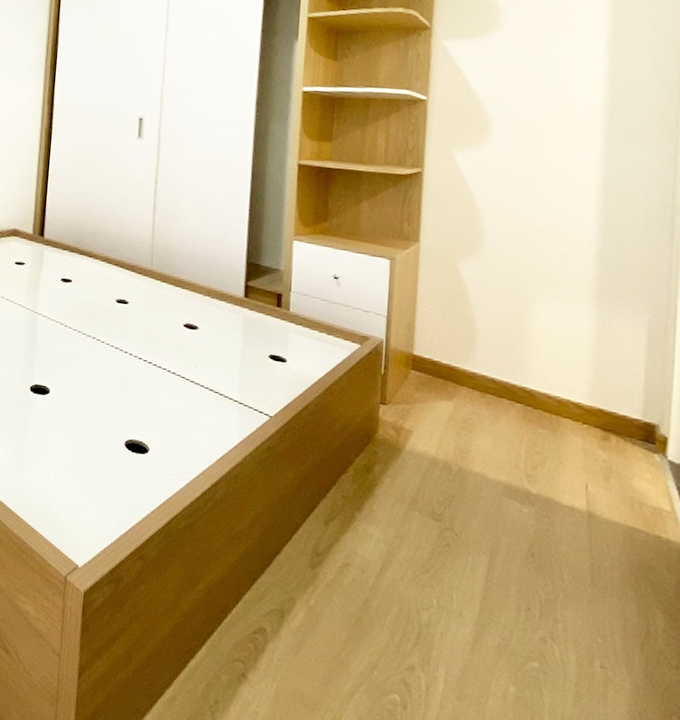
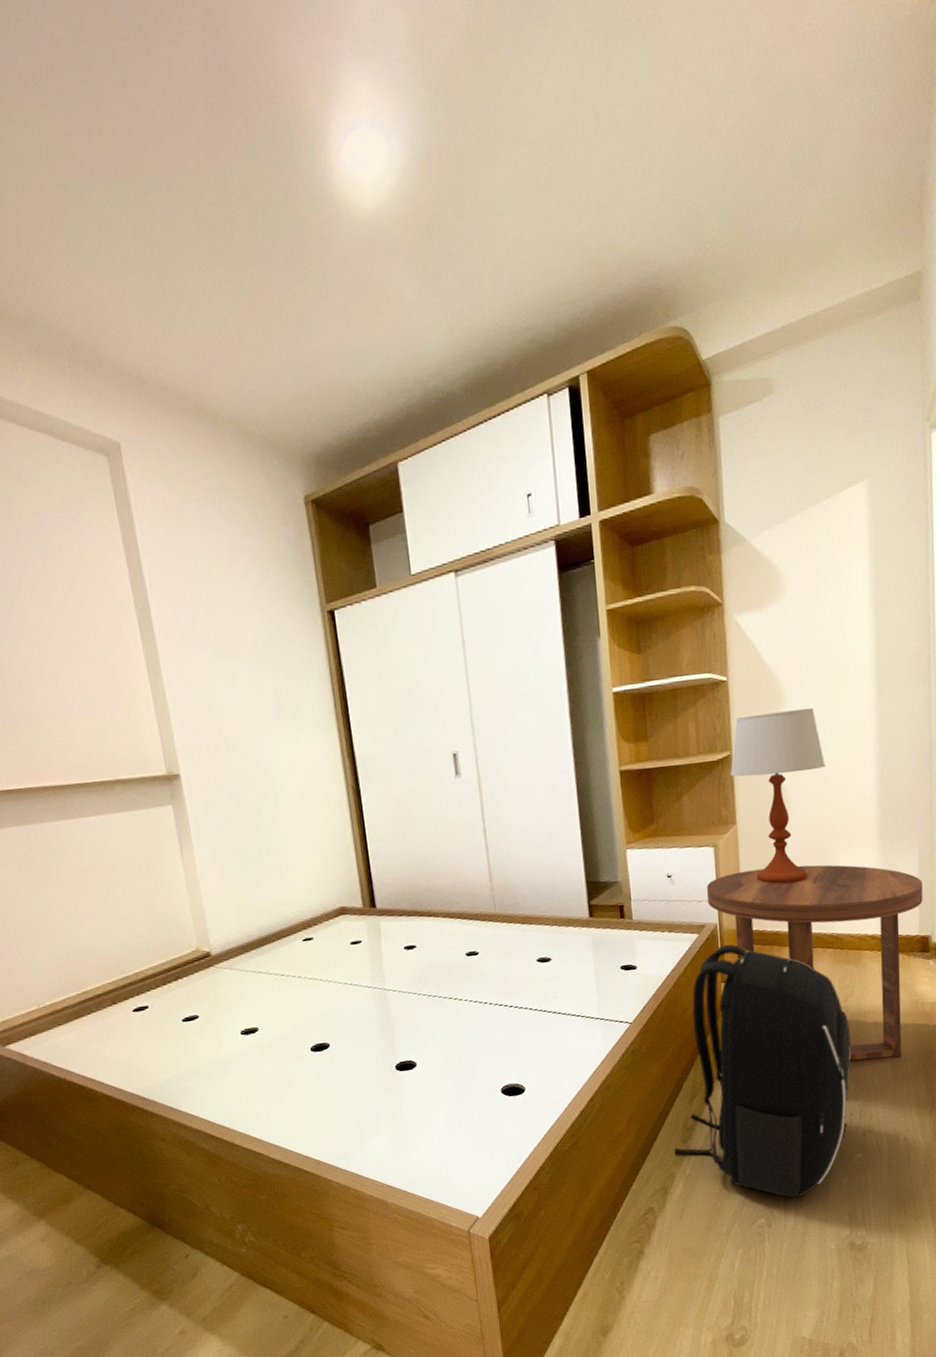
backpack: none [299,364,537,687] -> present [674,944,851,1198]
side table: none [376,291,651,559] -> present [707,864,923,1061]
table lamp: none [418,137,535,320] -> present [730,708,826,884]

